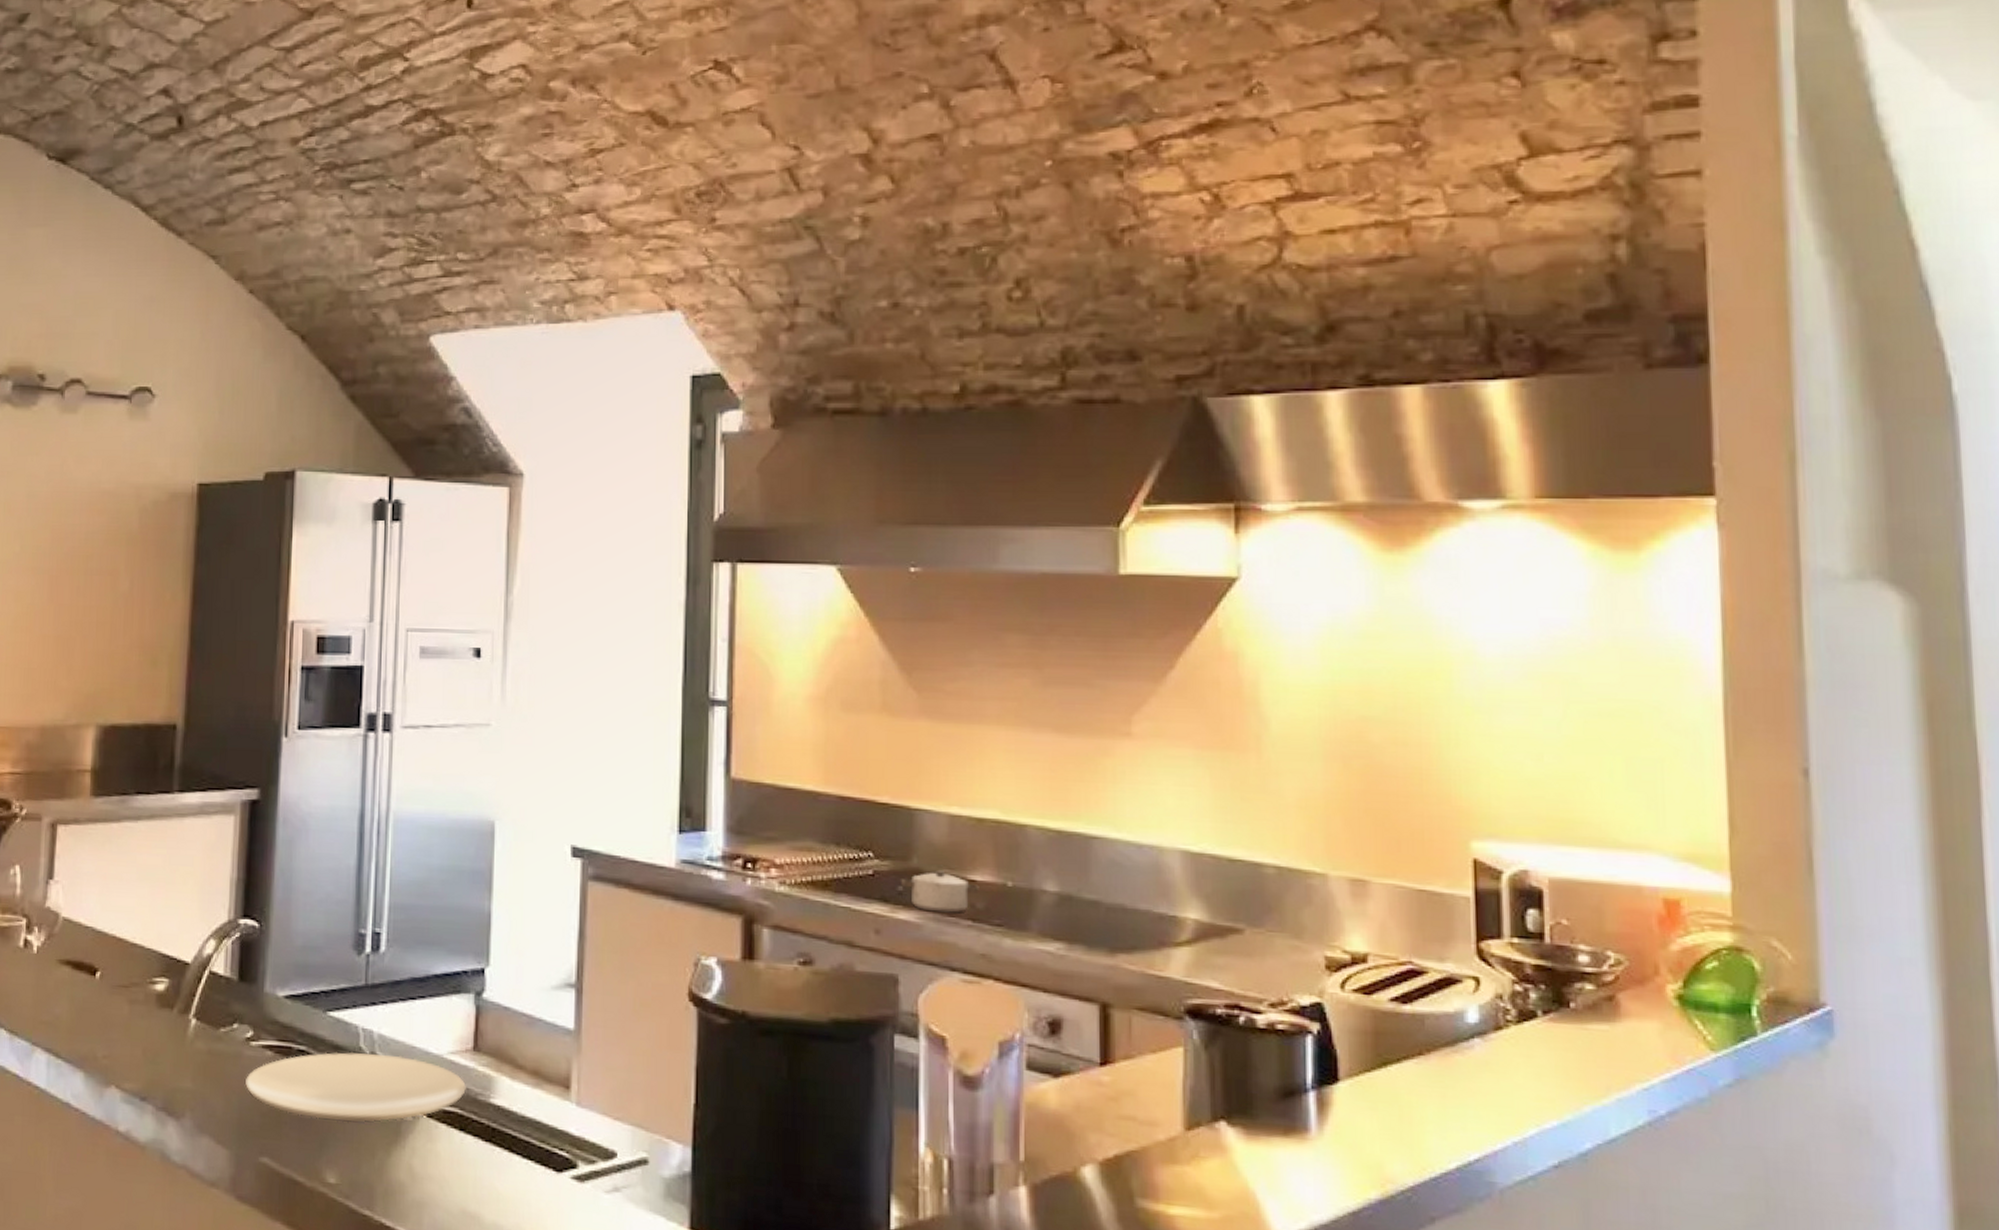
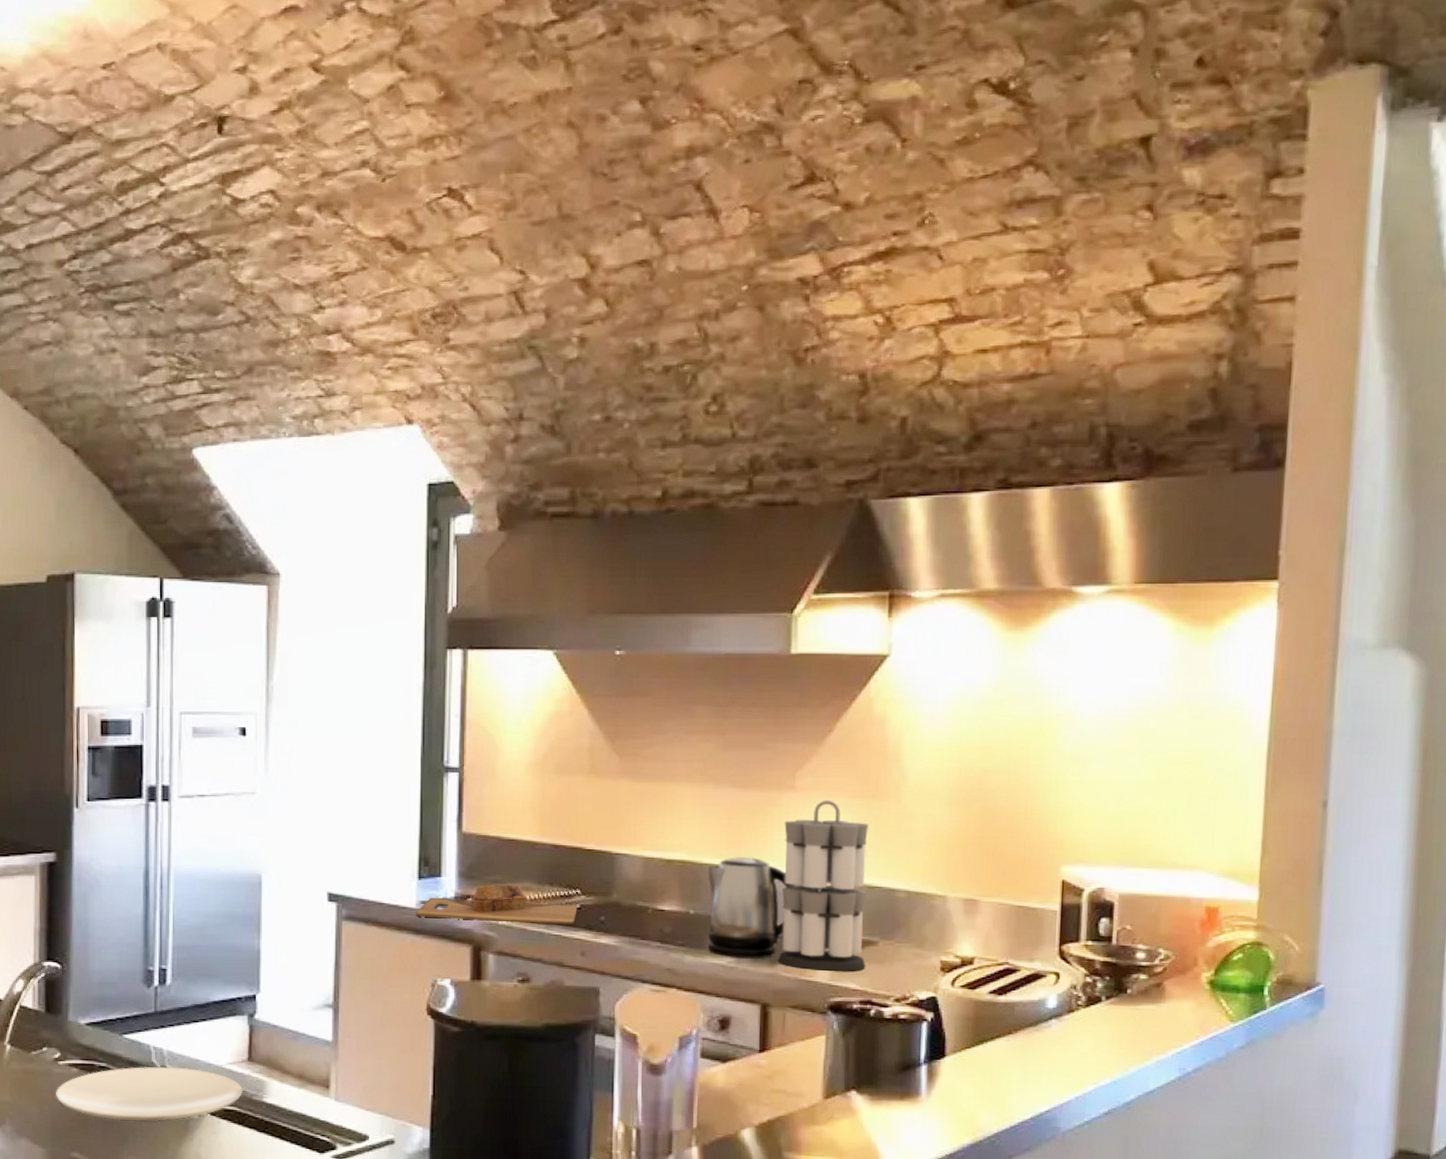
cutting board: none [676,842,870,896] -> present [416,884,578,925]
cooking pot: present [901,870,979,913] -> none [603,903,667,937]
kettle: none [1028,817,1138,945] -> present [707,857,796,958]
spice rack: none [1119,750,1230,966] -> present [778,800,868,971]

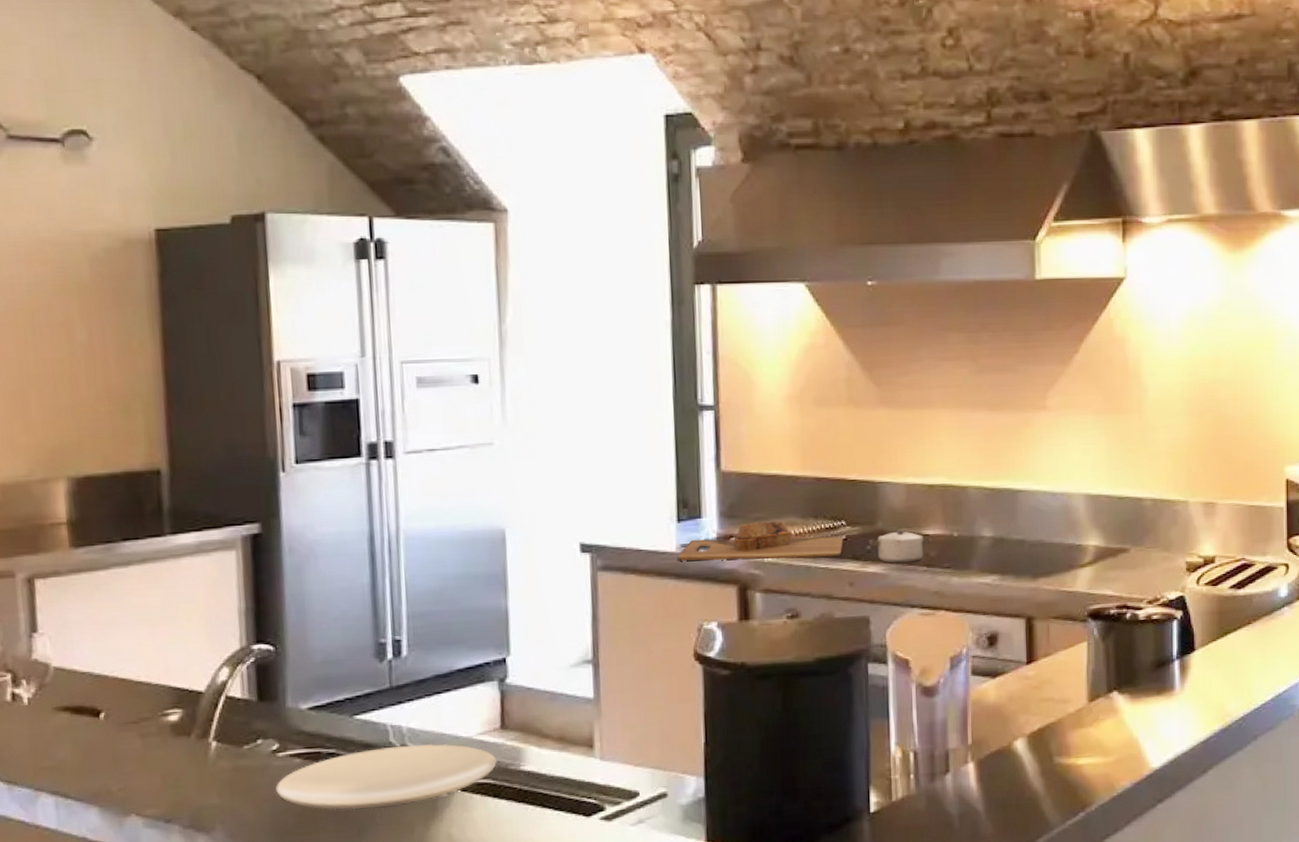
cooking pot: none [603,903,667,937] -> present [869,530,932,563]
kettle: present [707,857,796,958] -> none [968,477,1053,574]
spice rack: present [778,800,868,971] -> none [1038,417,1120,581]

